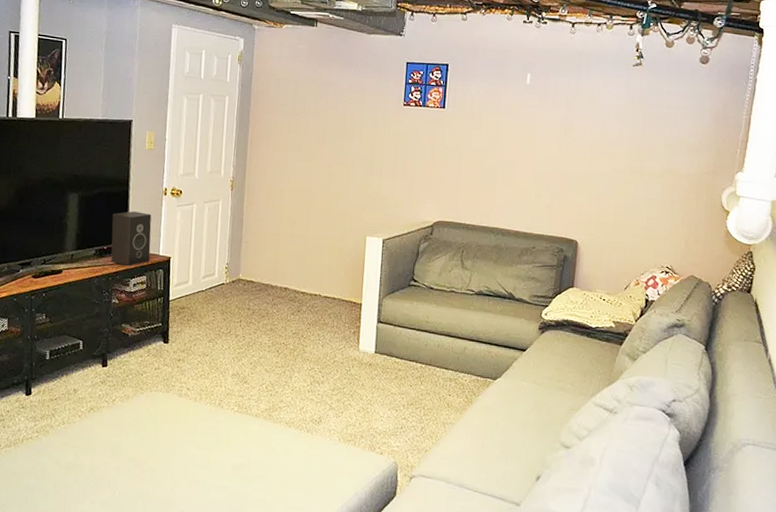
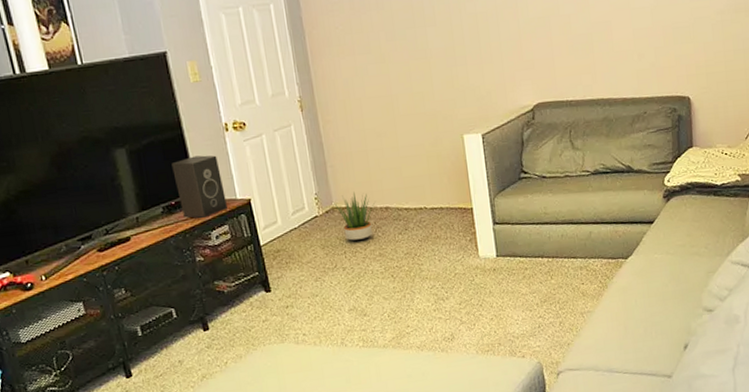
potted plant: none [240,268,276,314] -> present [332,191,375,242]

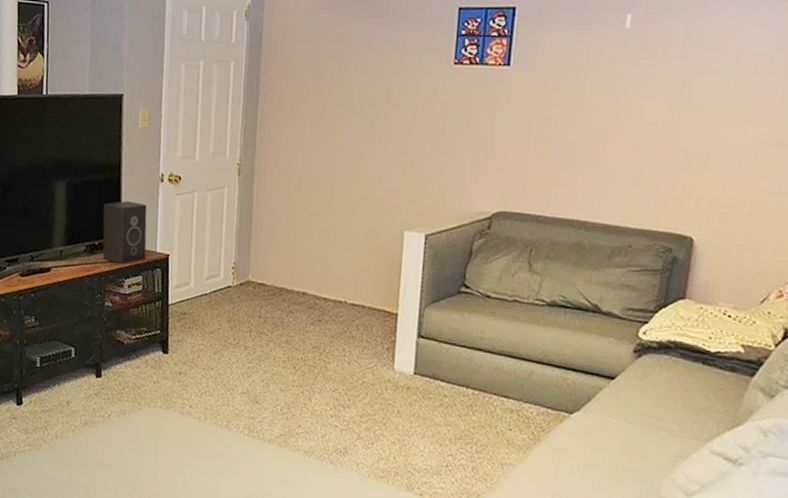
potted plant: present [332,191,375,242] -> none [249,268,292,323]

